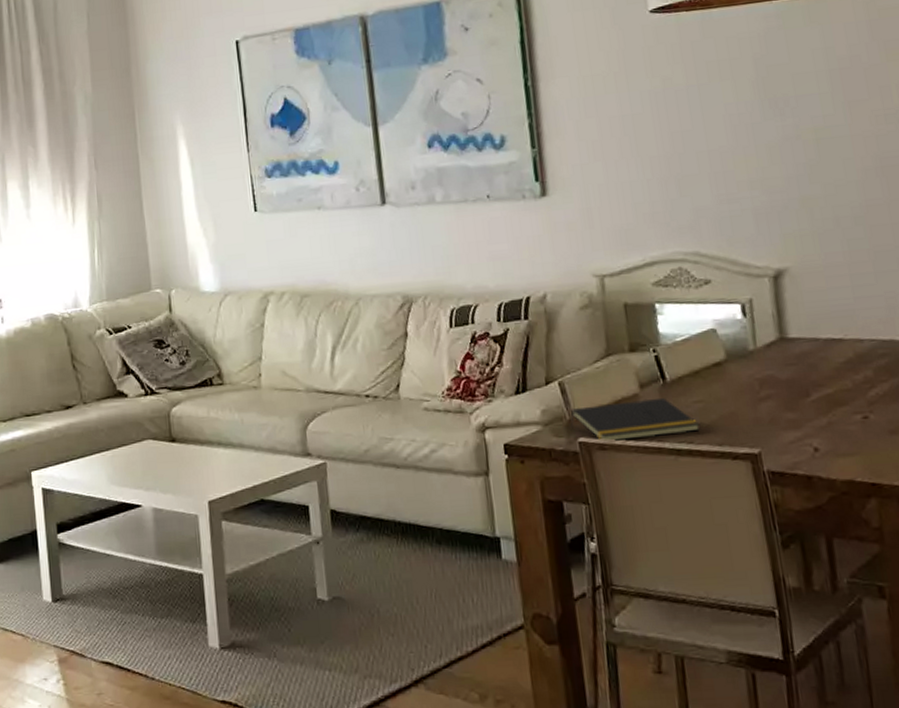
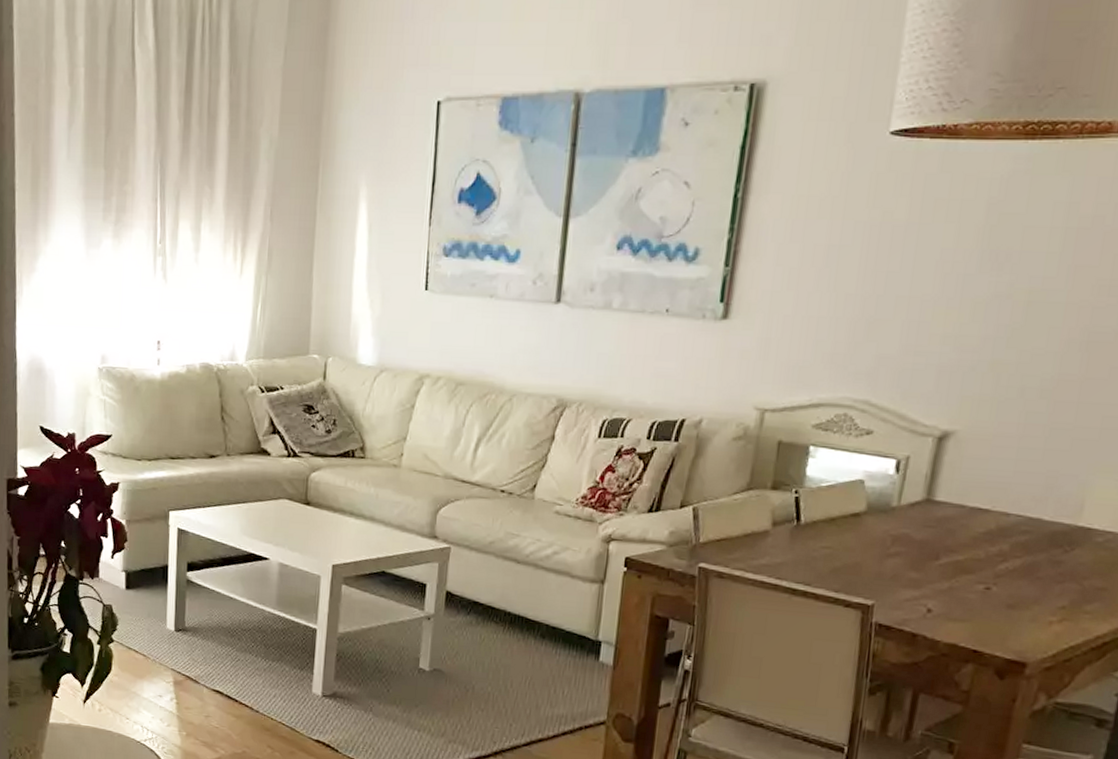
notepad: present [570,397,700,443] -> none [694,534,822,576]

